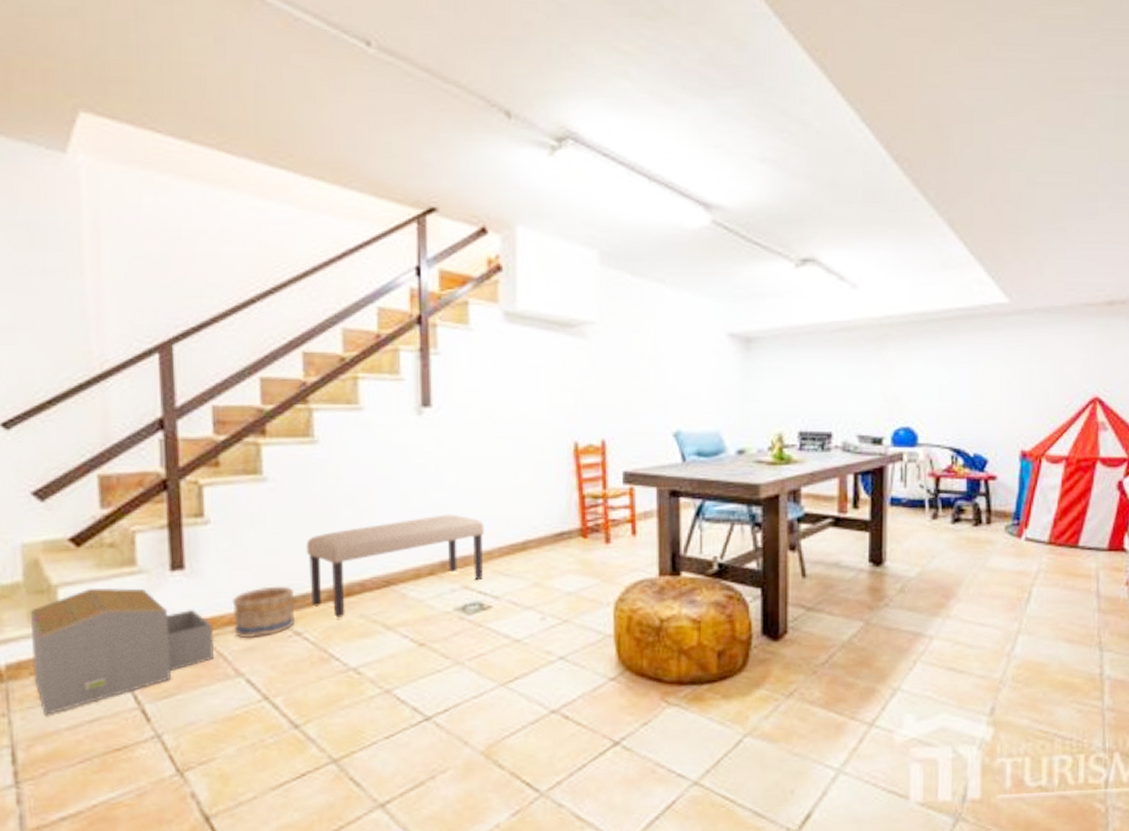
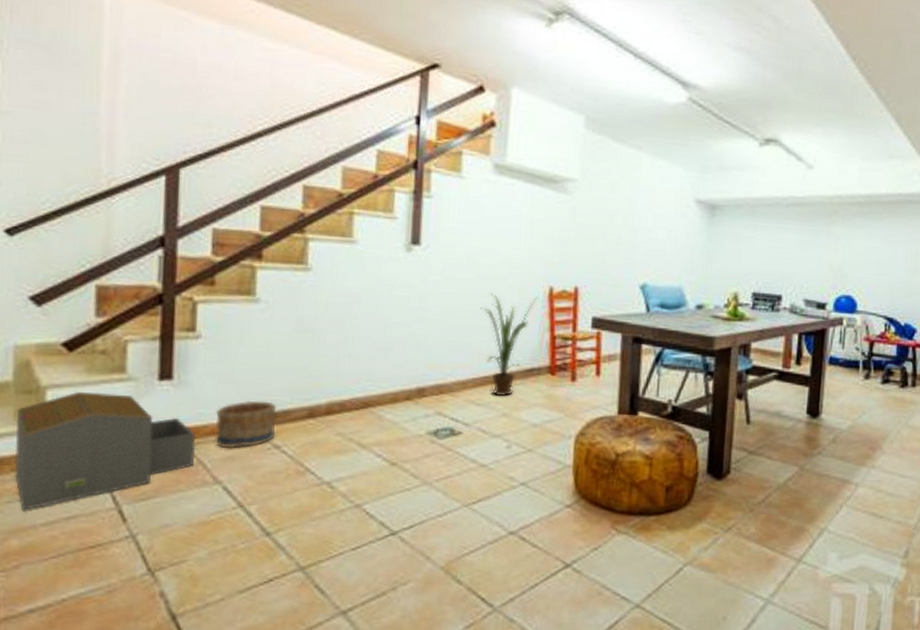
bench: present [306,514,485,618] -> none [291,344,461,434]
house plant: none [501,453,564,565] -> present [481,293,539,397]

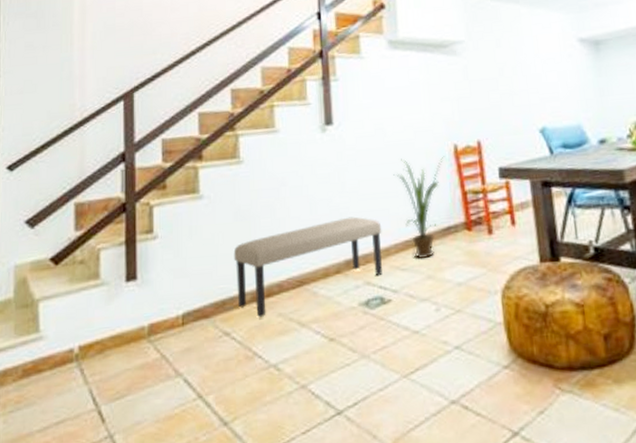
architectural model: present [14,391,196,510] -> none [15,299,159,418]
basket: present [216,400,277,448] -> none [174,290,225,340]
bench: none [291,344,461,434] -> present [233,216,382,317]

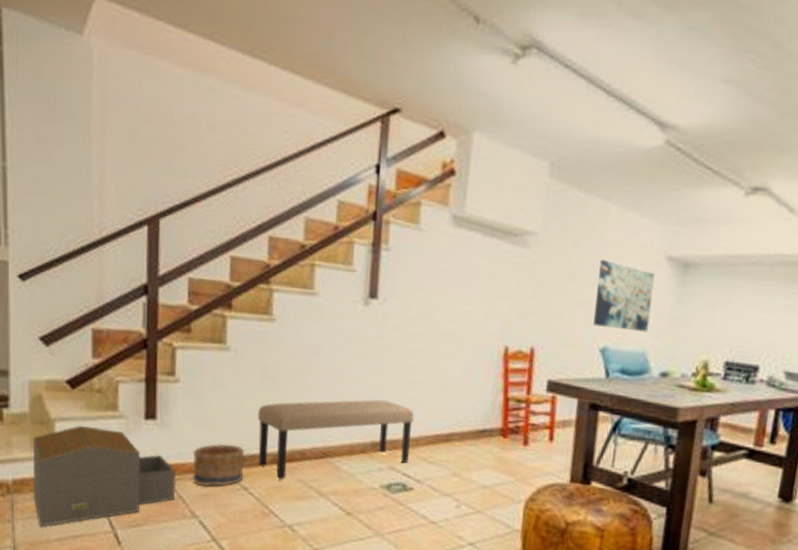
architectural model: none [15,299,159,418] -> present [32,425,177,527]
basket: none [174,290,225,340] -> present [193,443,245,487]
house plant: present [393,156,446,260] -> none [435,350,494,456]
wall art: none [521,51,578,110] -> present [593,259,656,332]

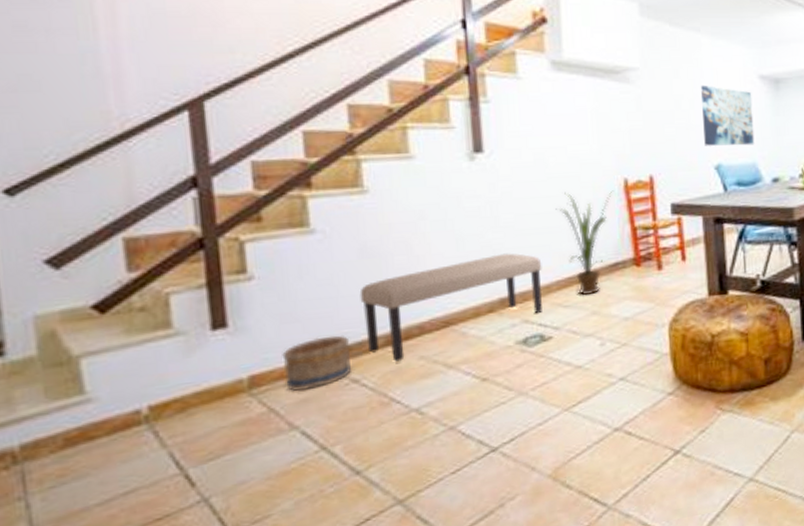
architectural model: present [32,425,177,527] -> none [46,351,265,493]
house plant: none [435,350,494,456] -> present [556,190,615,296]

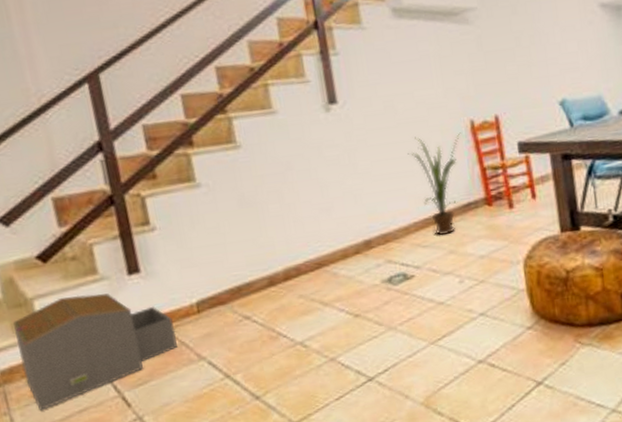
architectural model: none [46,351,265,493] -> present [12,293,177,410]
basket: present [282,334,351,391] -> none [185,277,243,327]
bench: present [359,253,542,362] -> none [242,198,403,300]
wall art: present [700,85,755,146] -> none [539,19,599,82]

